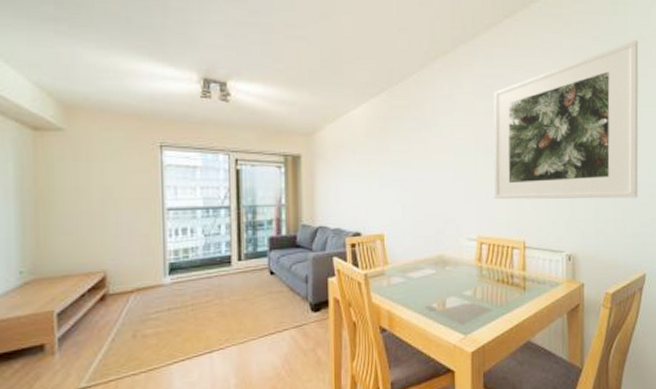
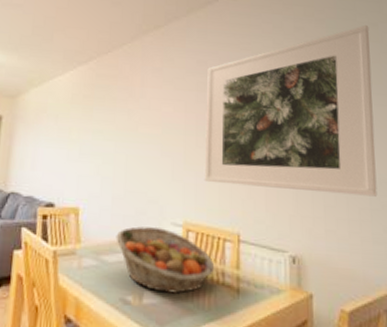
fruit basket: none [419,243,505,298] -> present [115,226,215,294]

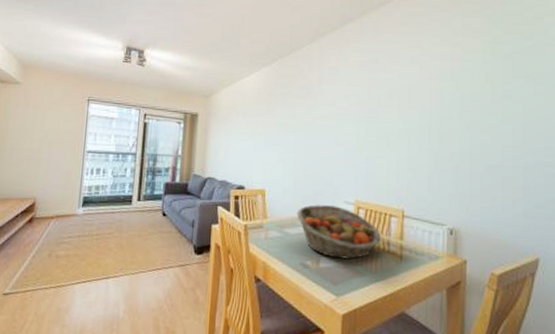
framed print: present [204,24,378,197] -> none [373,18,535,177]

